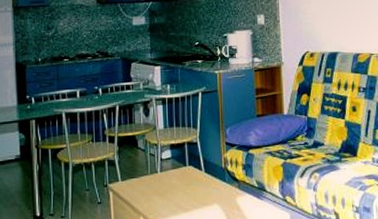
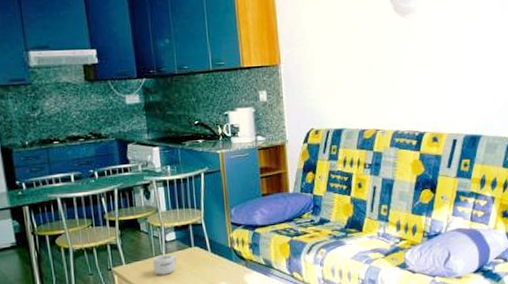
mug: none [147,172,171,194] -> present [152,254,177,275]

